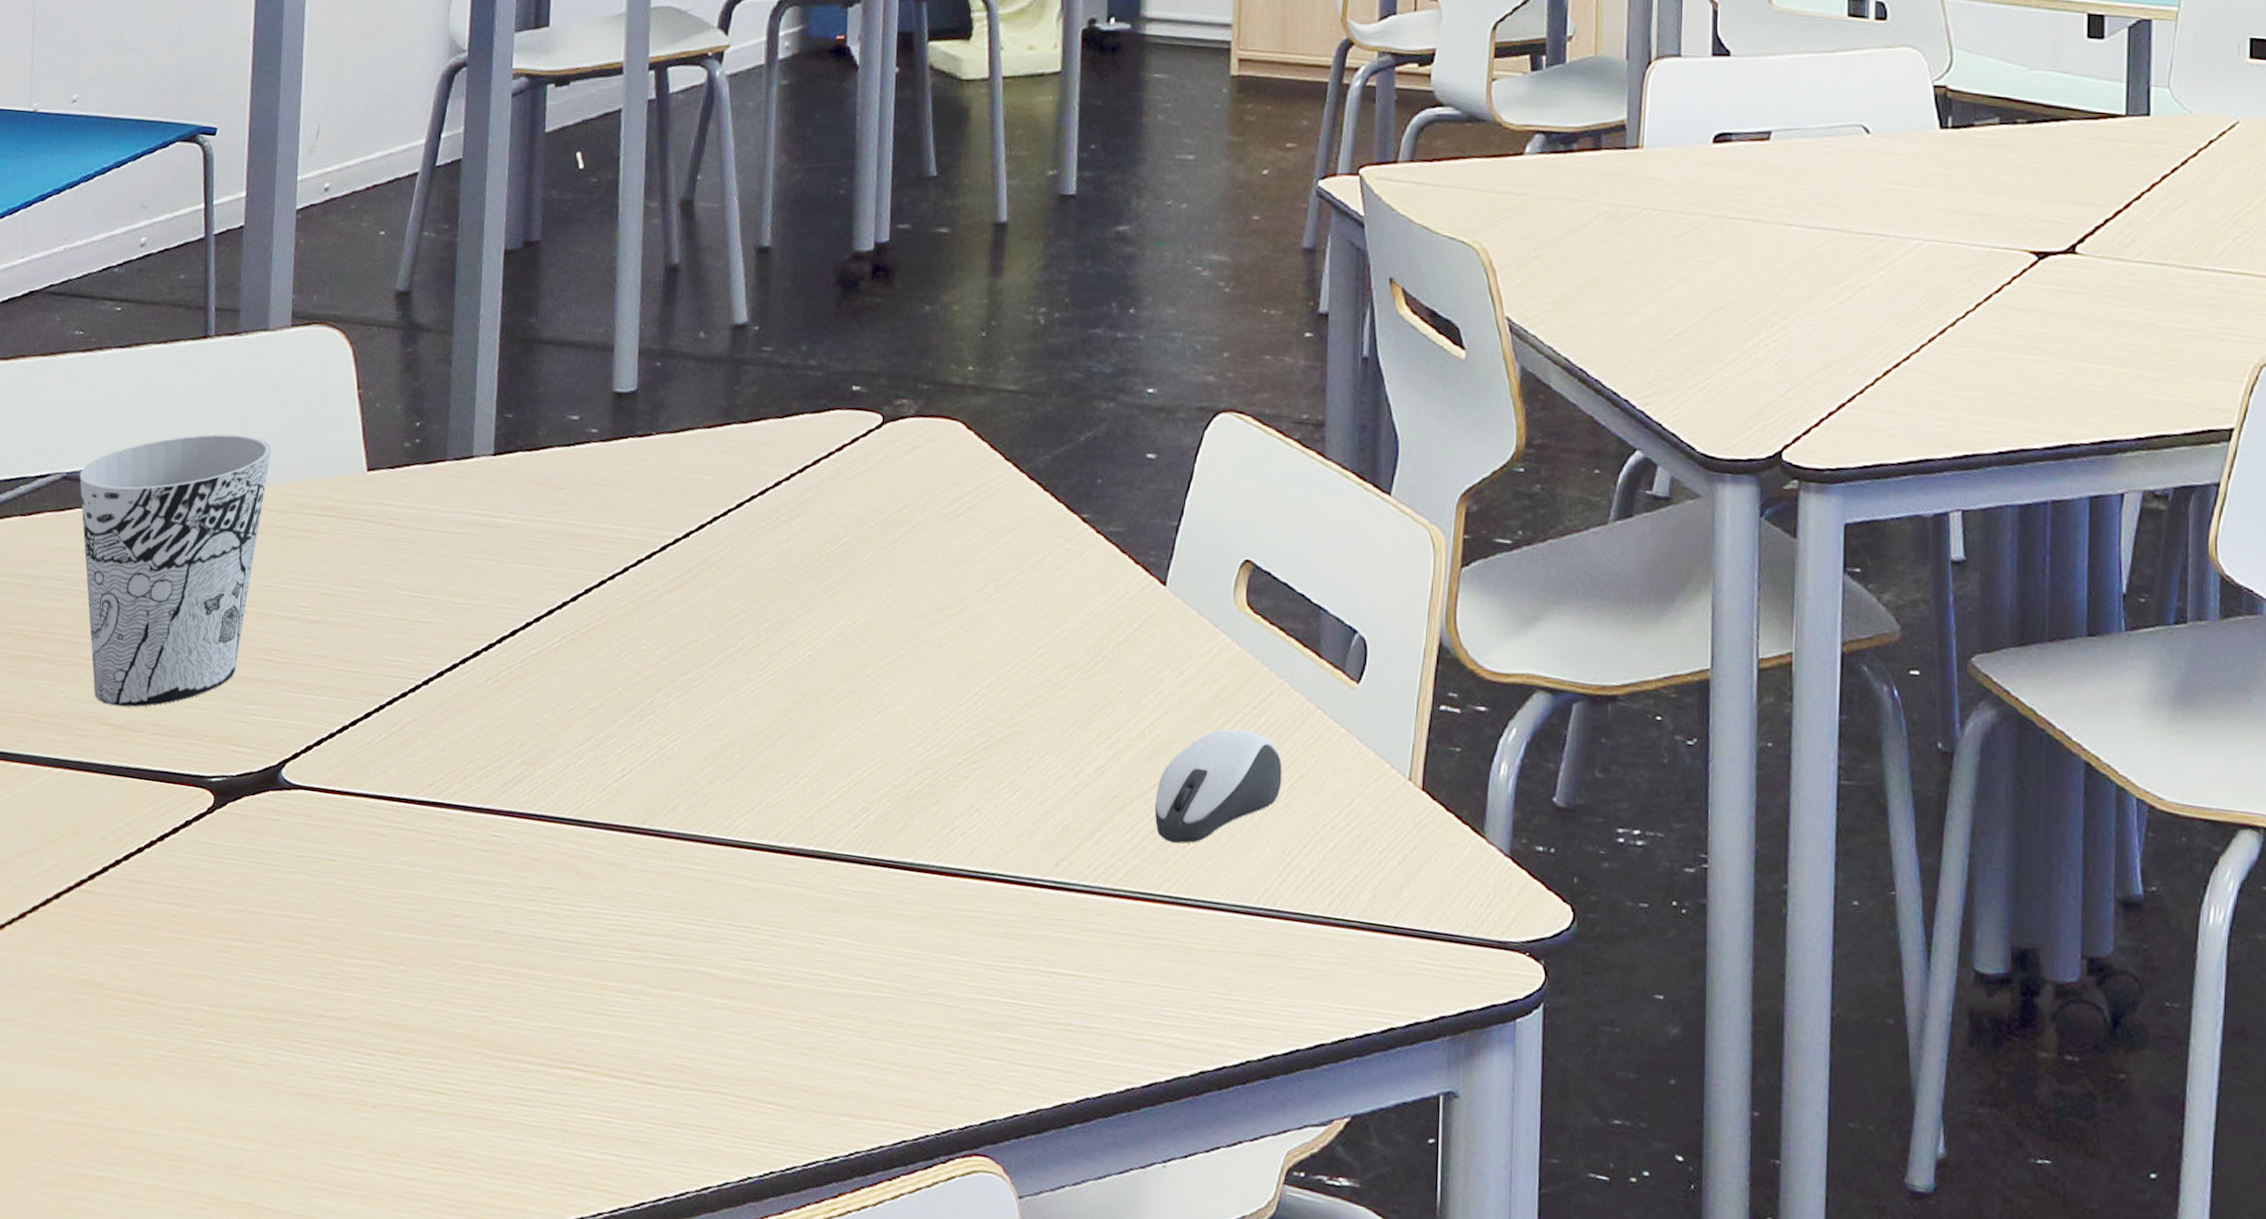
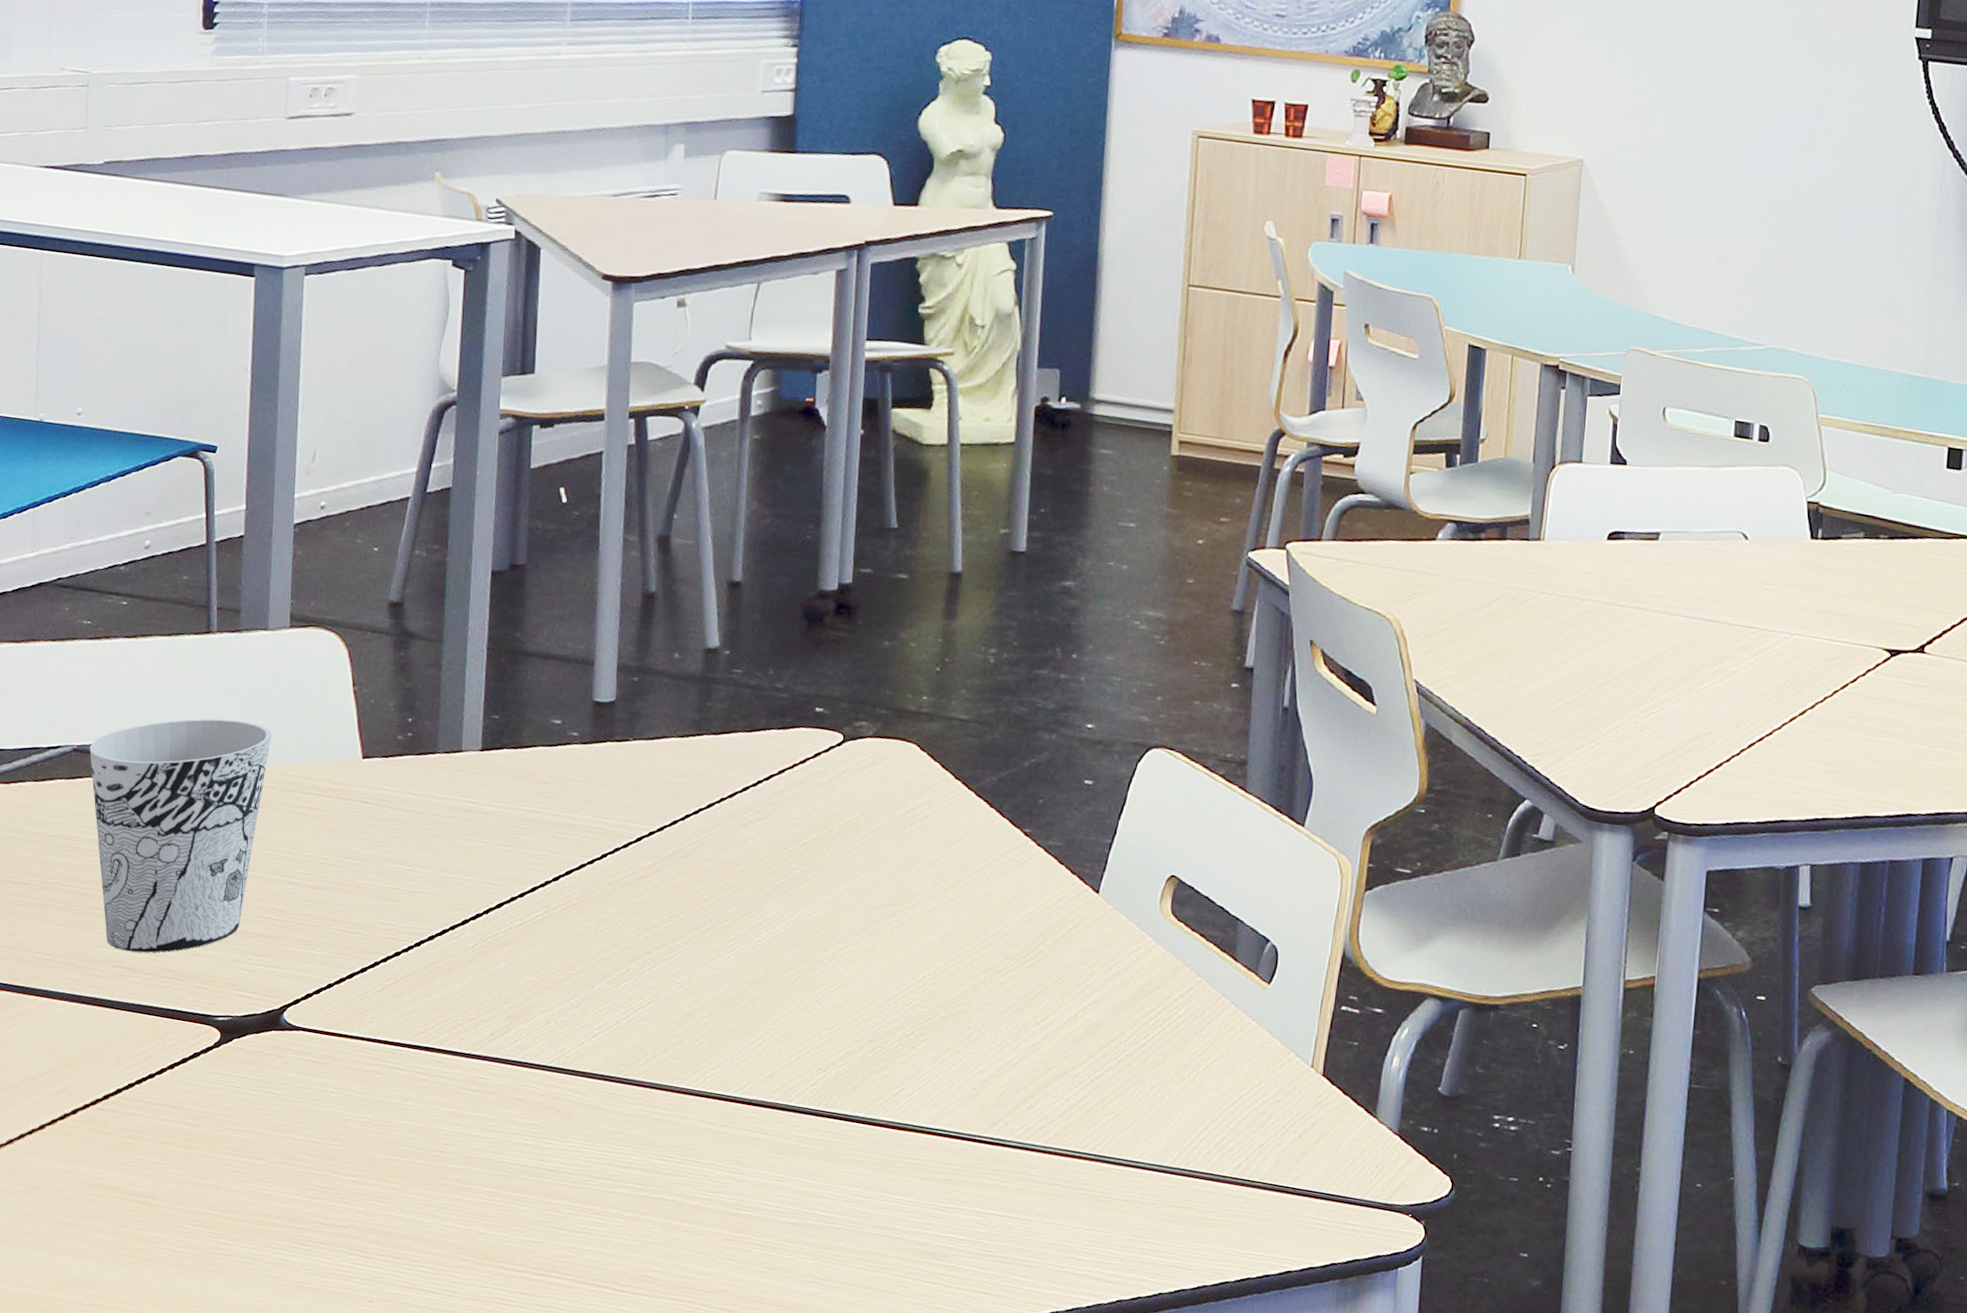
computer mouse: present [1155,729,1282,844] -> none [1083,1017,1199,1112]

